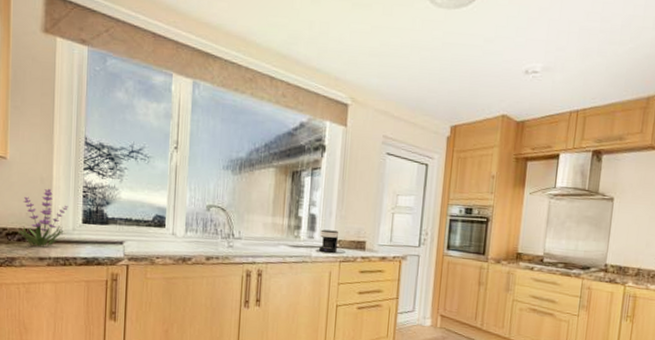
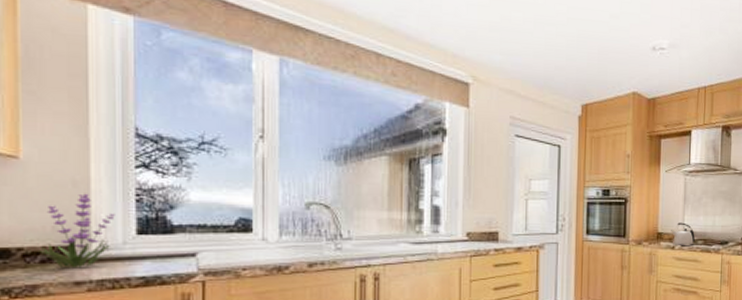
coffee maker: present [315,229,345,254] -> none [442,222,476,248]
kettle: none [531,244,556,269] -> present [671,222,695,247]

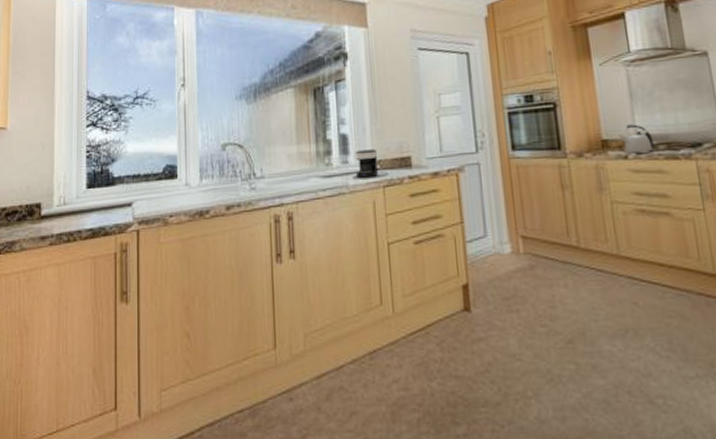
plant: present [39,193,115,269] -> none [17,154,71,225]
coffee maker: none [442,222,476,248] -> present [352,149,389,180]

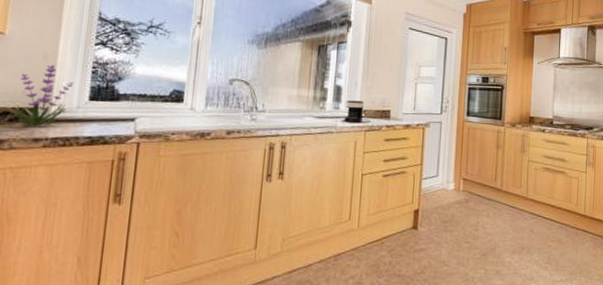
plant: none [17,154,71,225] -> present [9,64,74,127]
kettle: present [619,124,654,154] -> none [542,108,563,130]

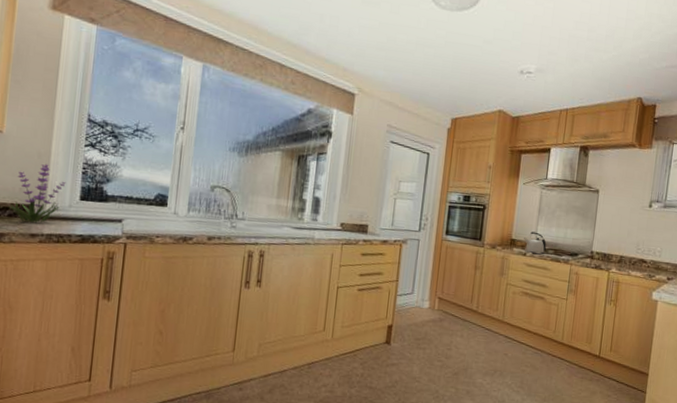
coffee maker: present [341,100,371,124] -> none [318,212,348,237]
kettle: none [542,108,563,130] -> present [524,231,547,255]

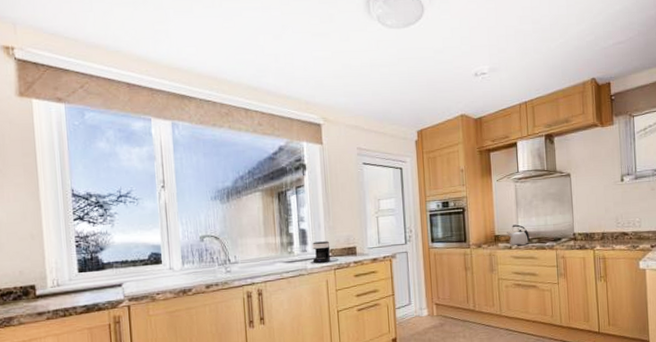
plant: present [8,164,66,224] -> none [12,243,62,303]
coffee maker: none [318,212,348,237] -> present [310,241,338,264]

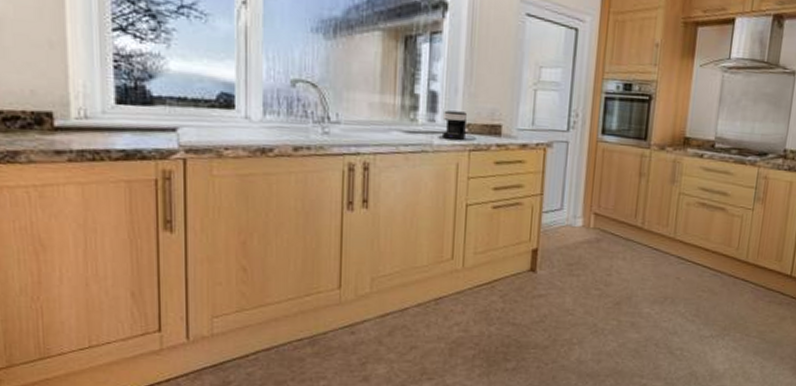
kettle: present [507,224,530,246] -> none [700,127,729,156]

